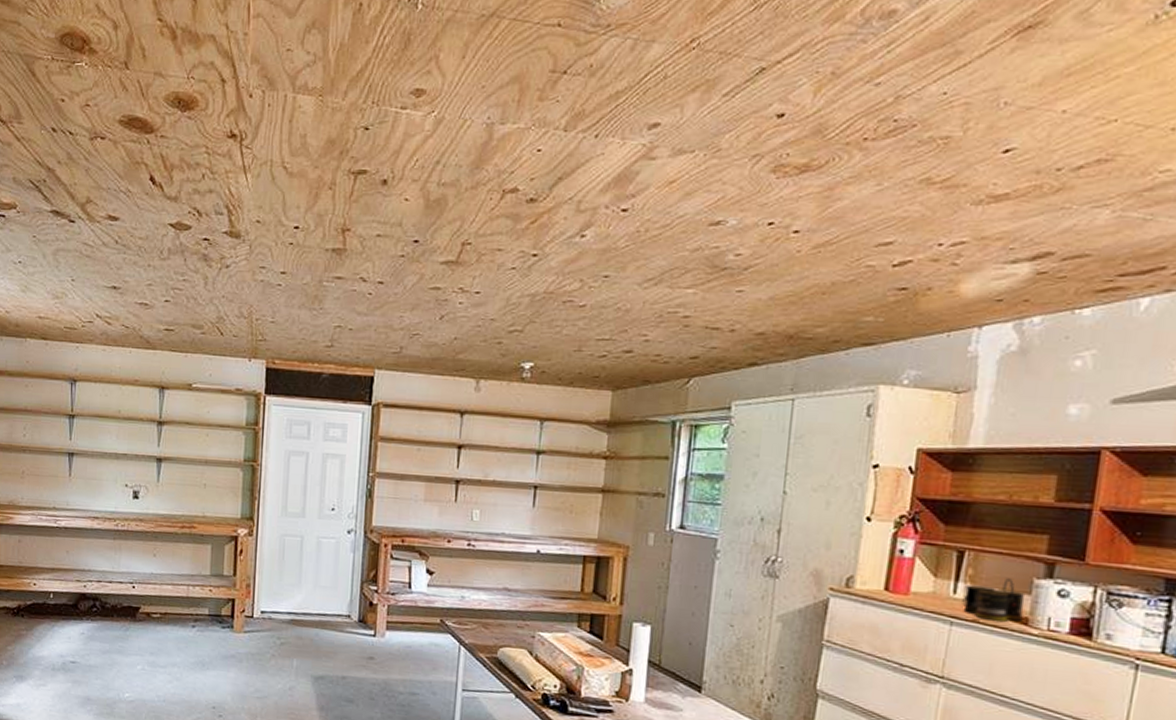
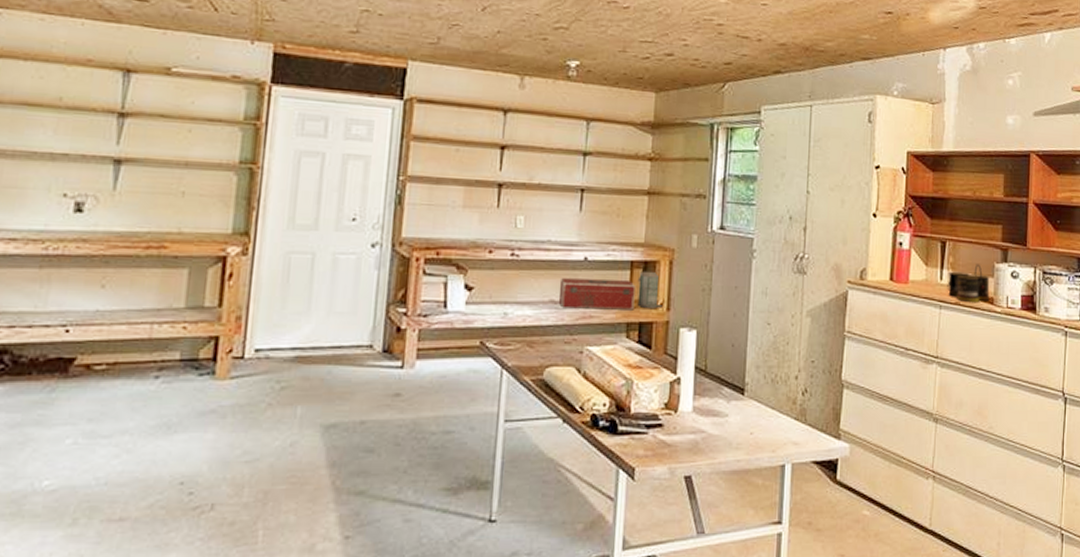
toolbox: none [511,568,588,602] -> present [558,278,635,310]
paint can: none [589,565,615,603] -> present [637,270,663,309]

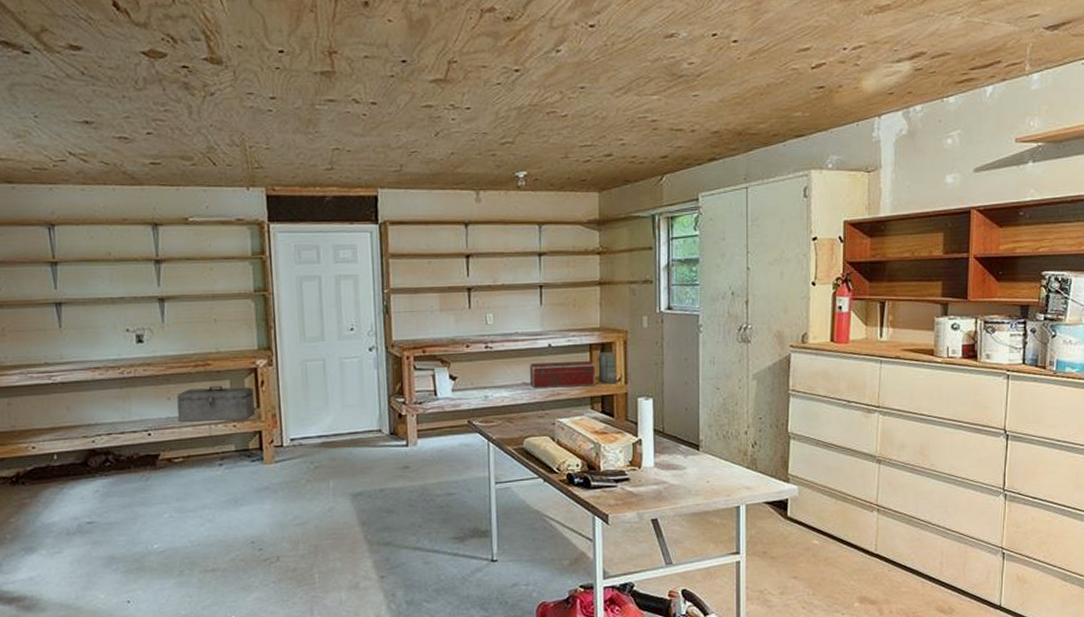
toolbox: none [111,274,218,322] -> present [177,385,255,422]
paint can: present [947,264,990,304] -> none [887,320,930,357]

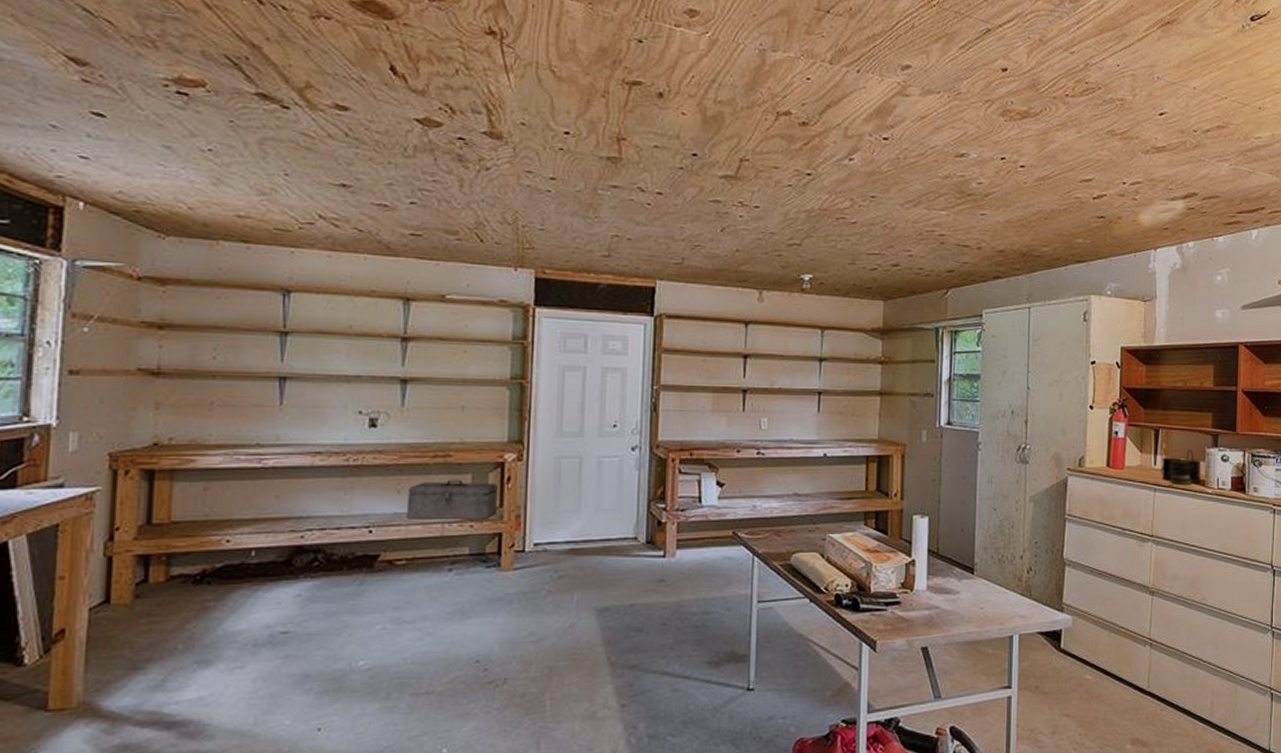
toolbox: present [529,361,596,389] -> none [801,473,871,500]
paint can: present [597,351,621,384] -> none [873,464,897,499]
paint can: none [887,320,930,357] -> present [1161,449,1201,486]

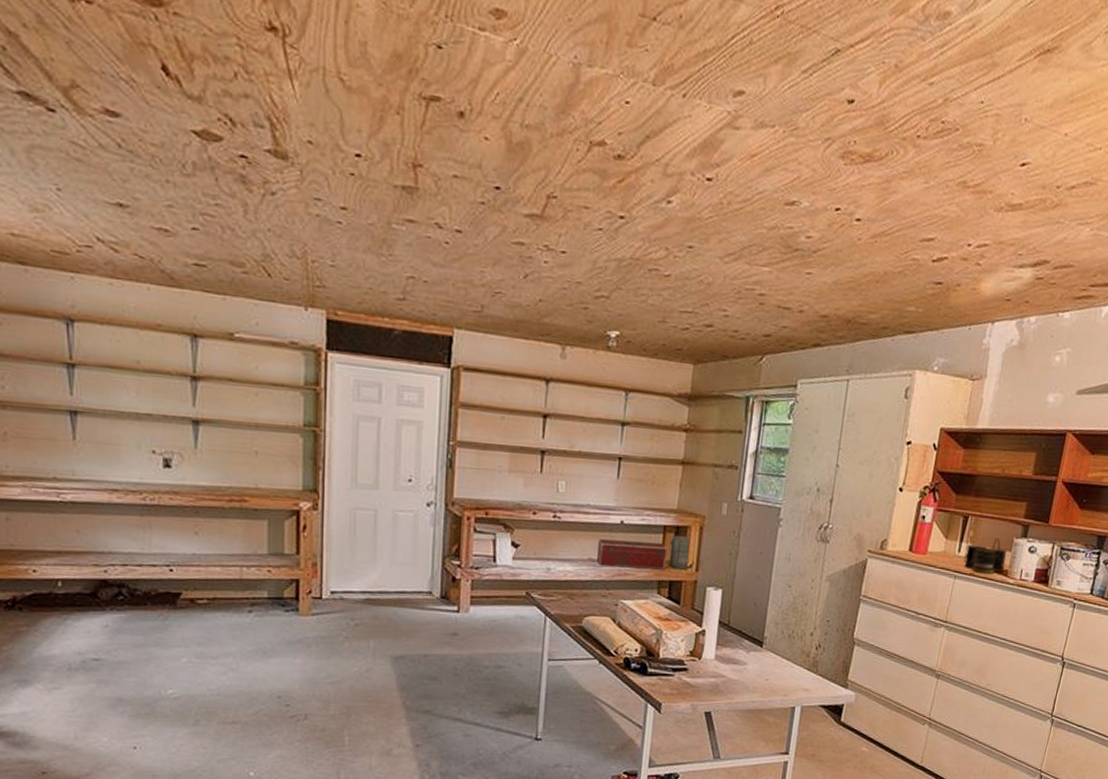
toolbox: present [407,479,498,520] -> none [206,524,294,566]
toolbox: none [801,473,871,500] -> present [596,539,667,570]
paint can: none [873,464,897,499] -> present [668,535,692,570]

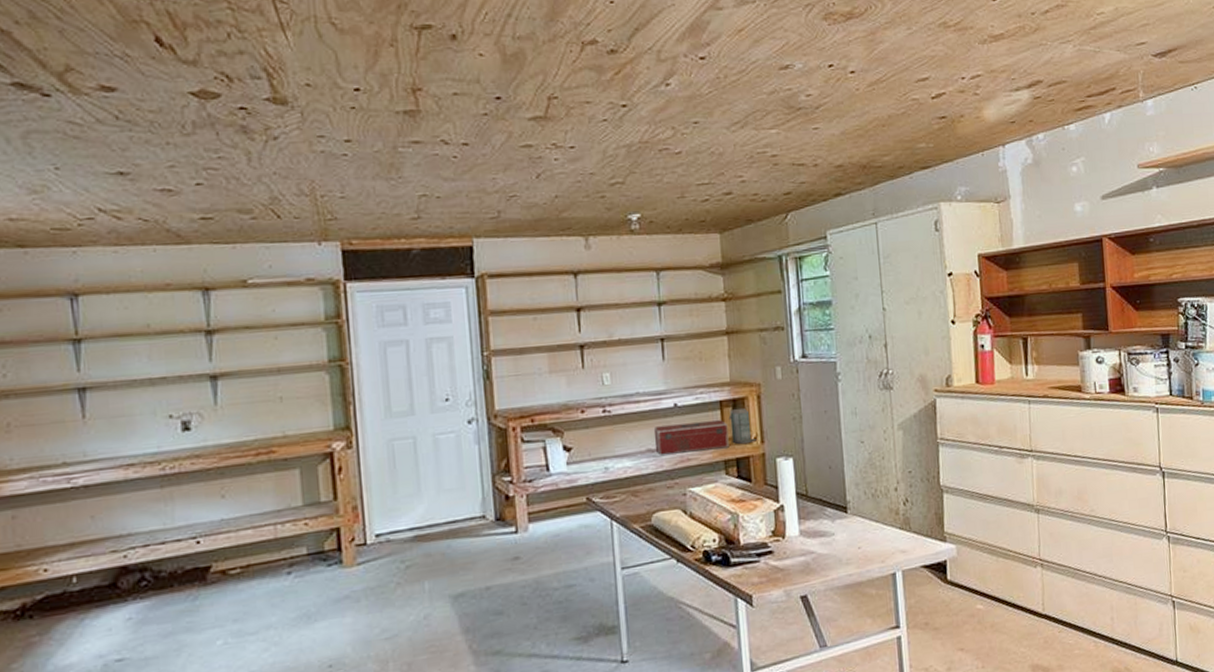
paint can: present [963,538,1007,575] -> none [1033,354,1077,395]

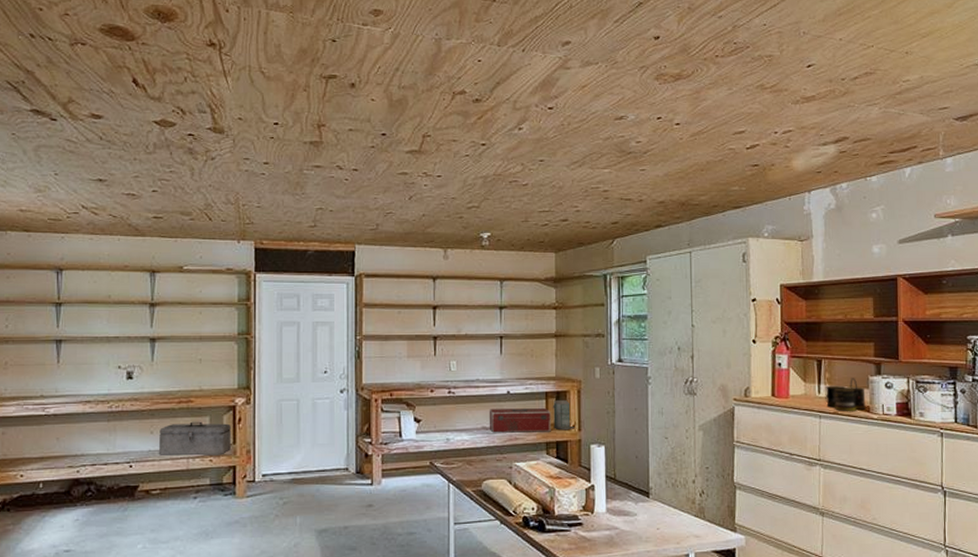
toolbox: none [233,475,331,524] -> present [159,421,231,456]
paint can: none [1033,354,1077,395] -> present [825,378,866,412]

